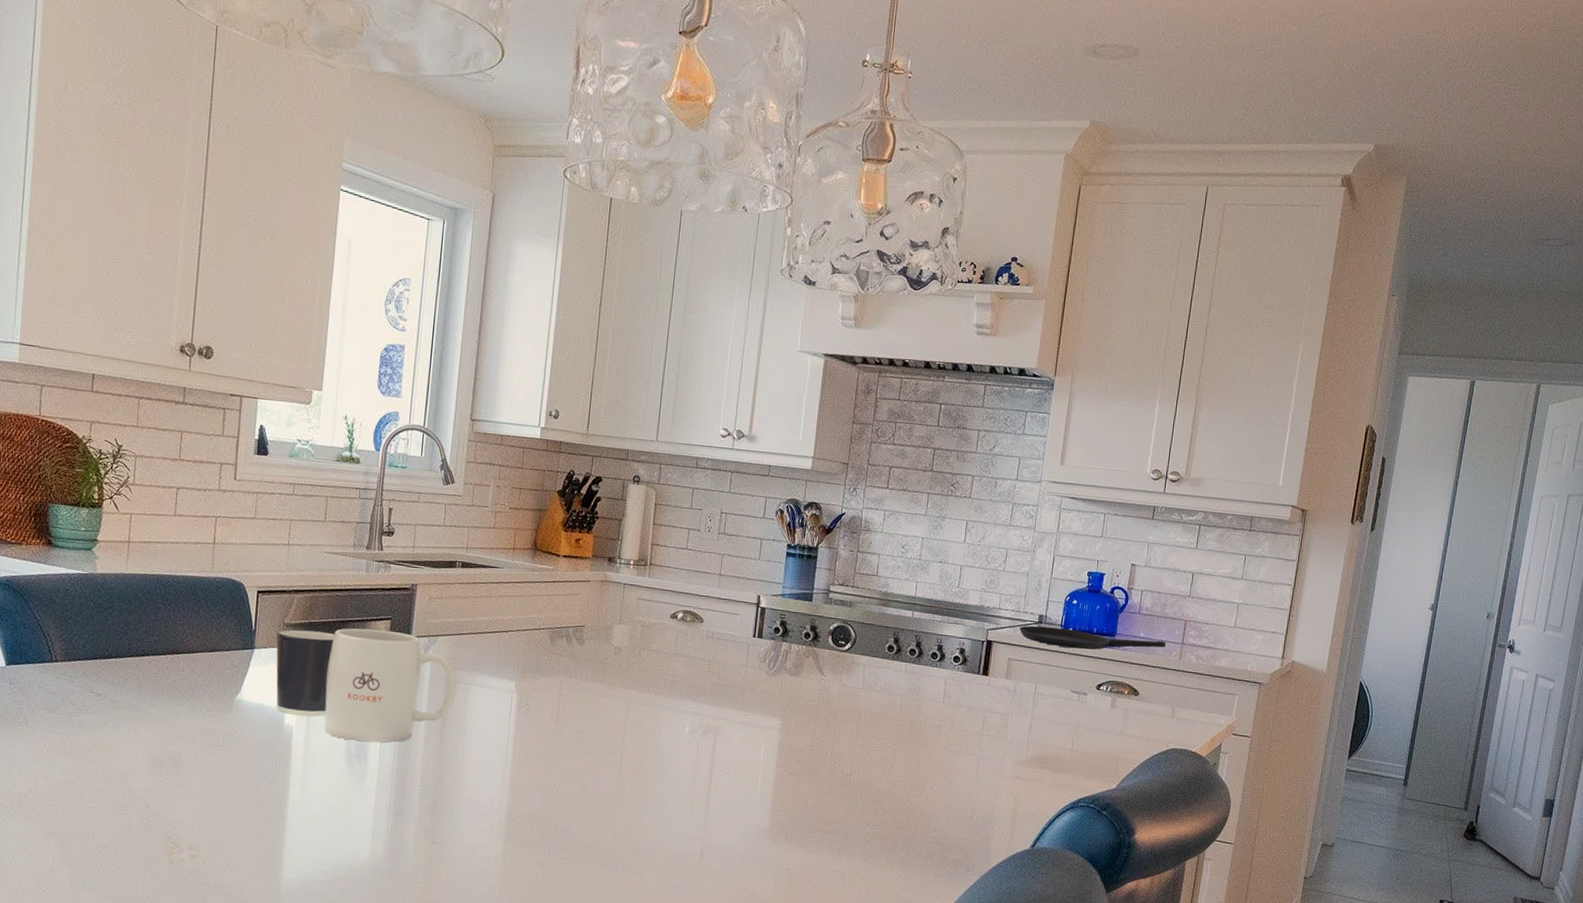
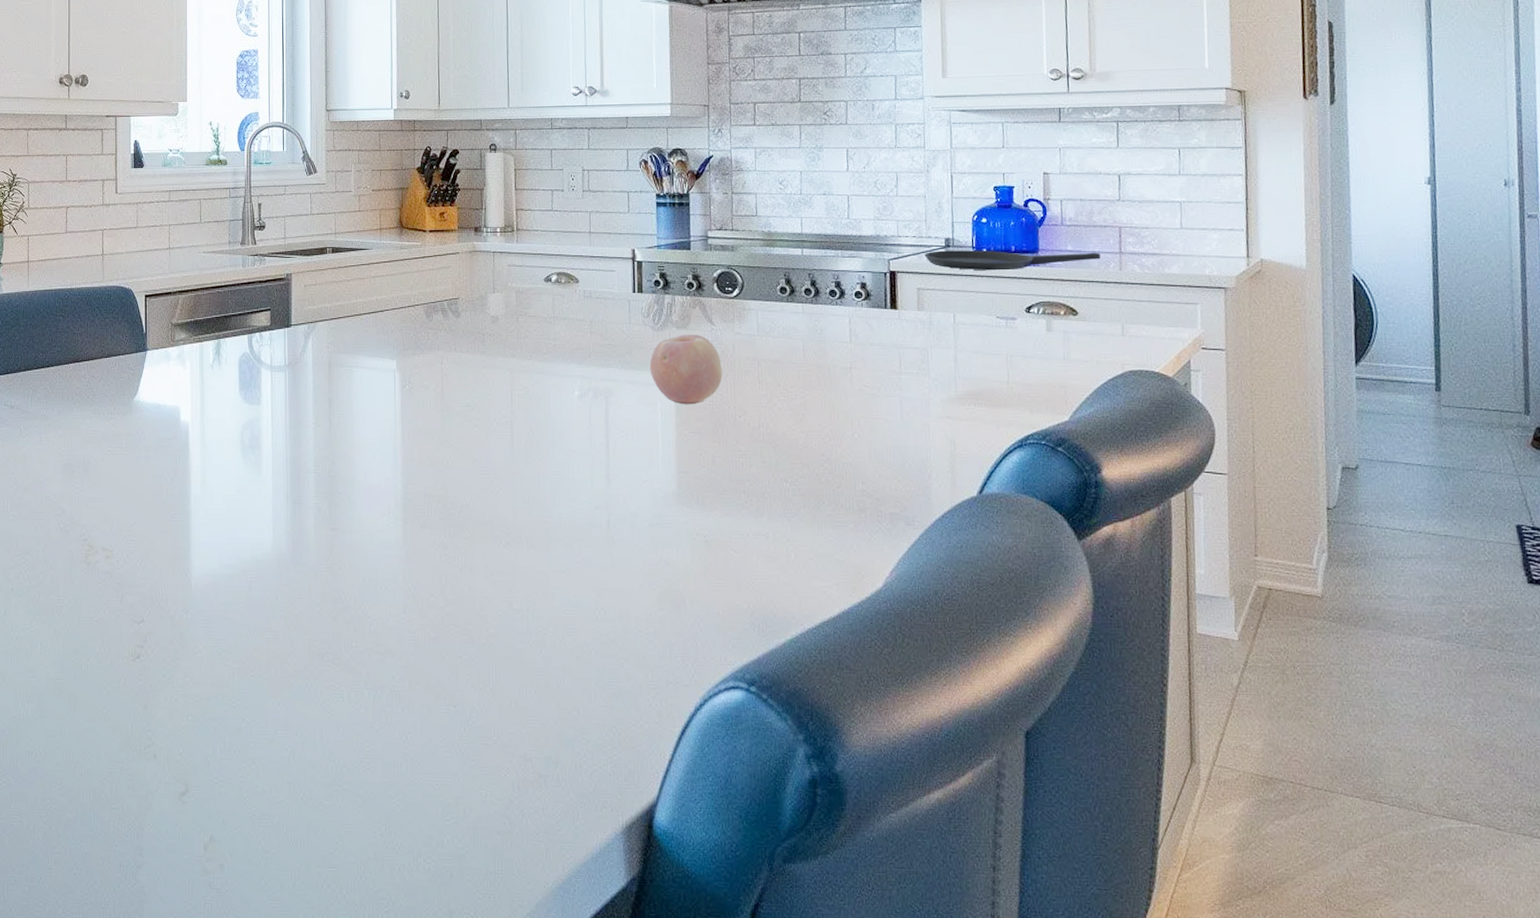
mug: present [276,629,335,718] -> none [166,328,219,413]
mug: present [324,628,457,743] -> none [215,321,340,433]
fruit: none [759,681,826,748] -> present [649,334,723,405]

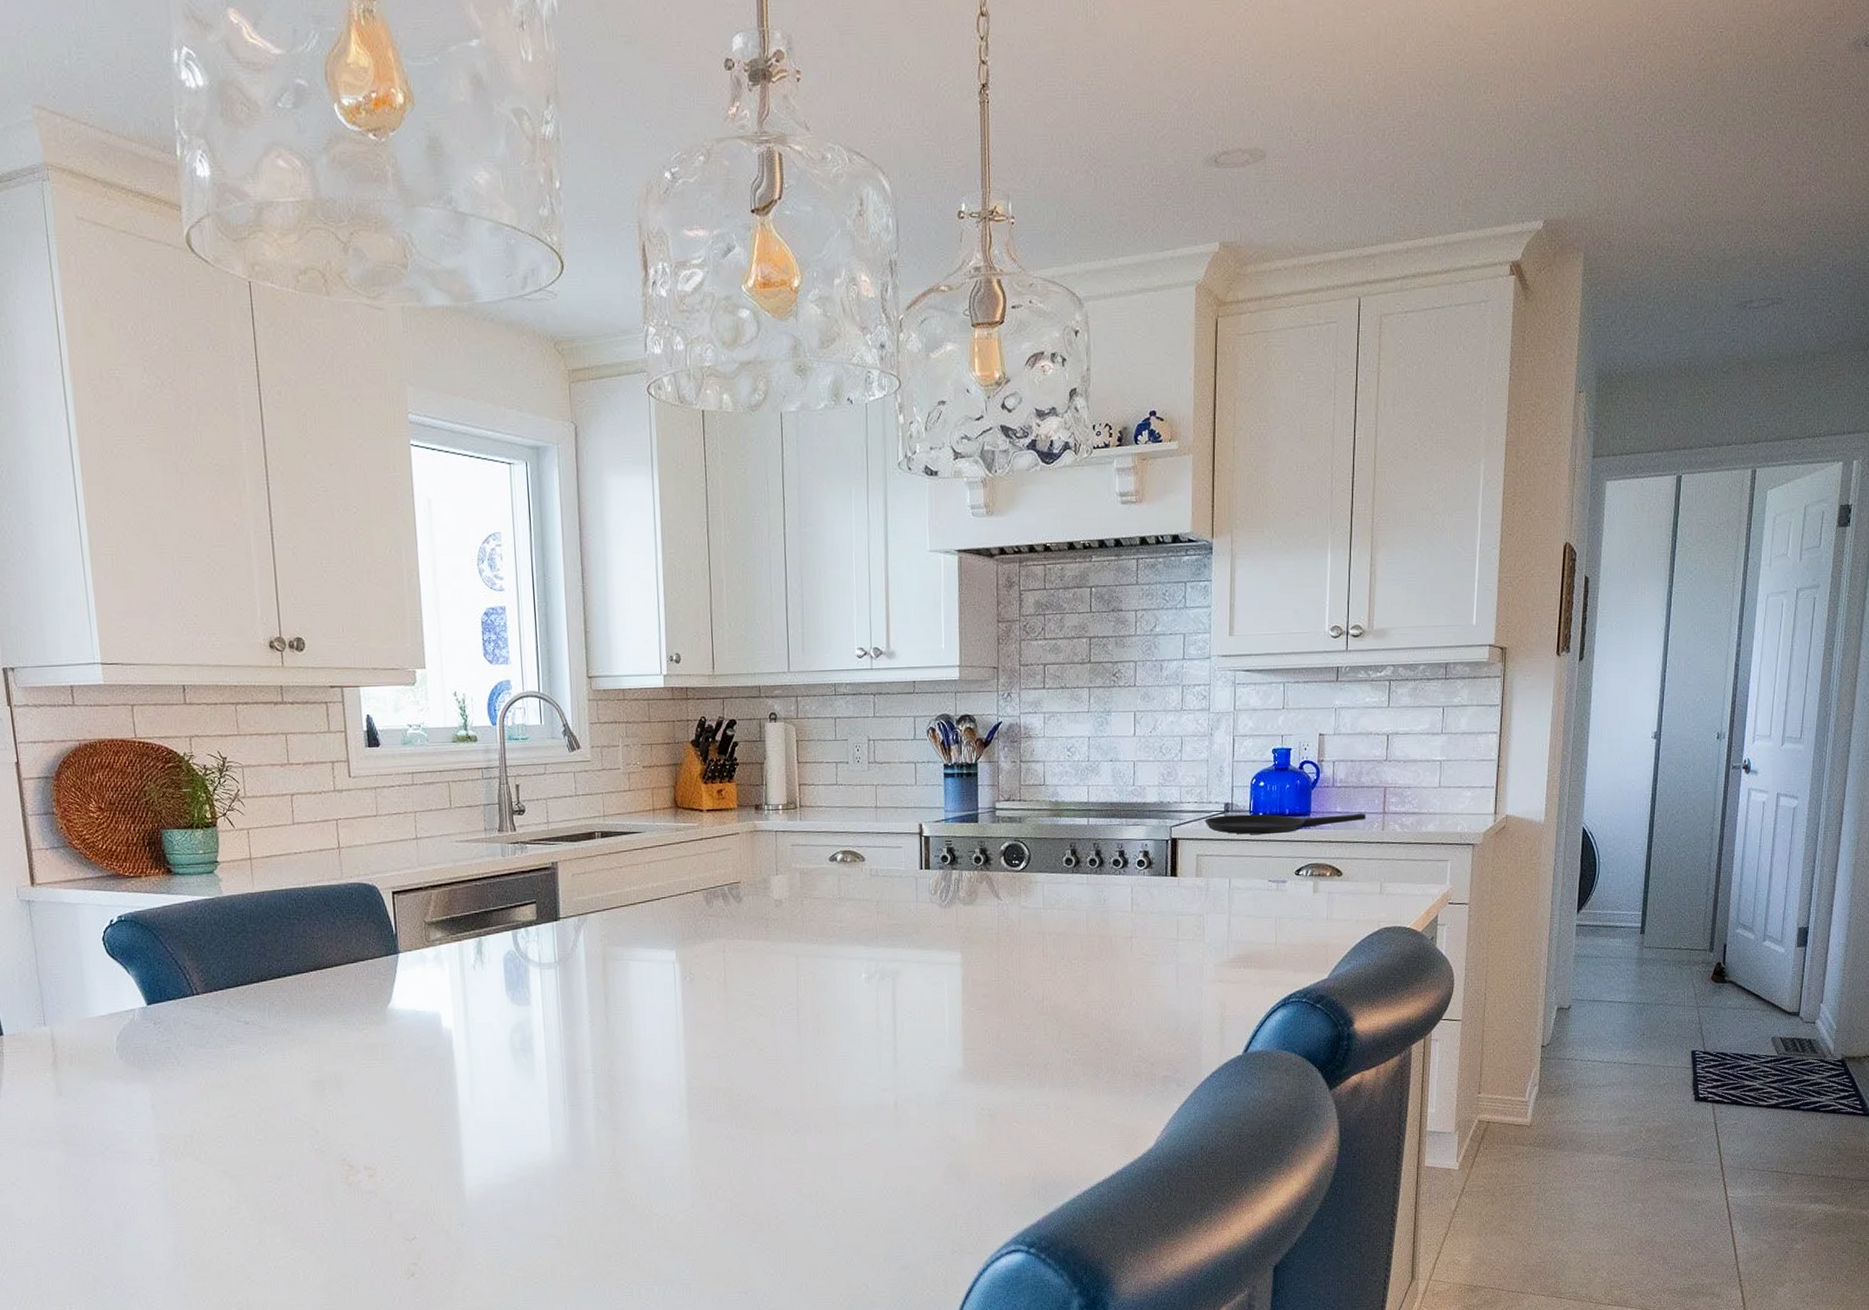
fruit: present [649,334,723,405] -> none [936,909,1008,982]

